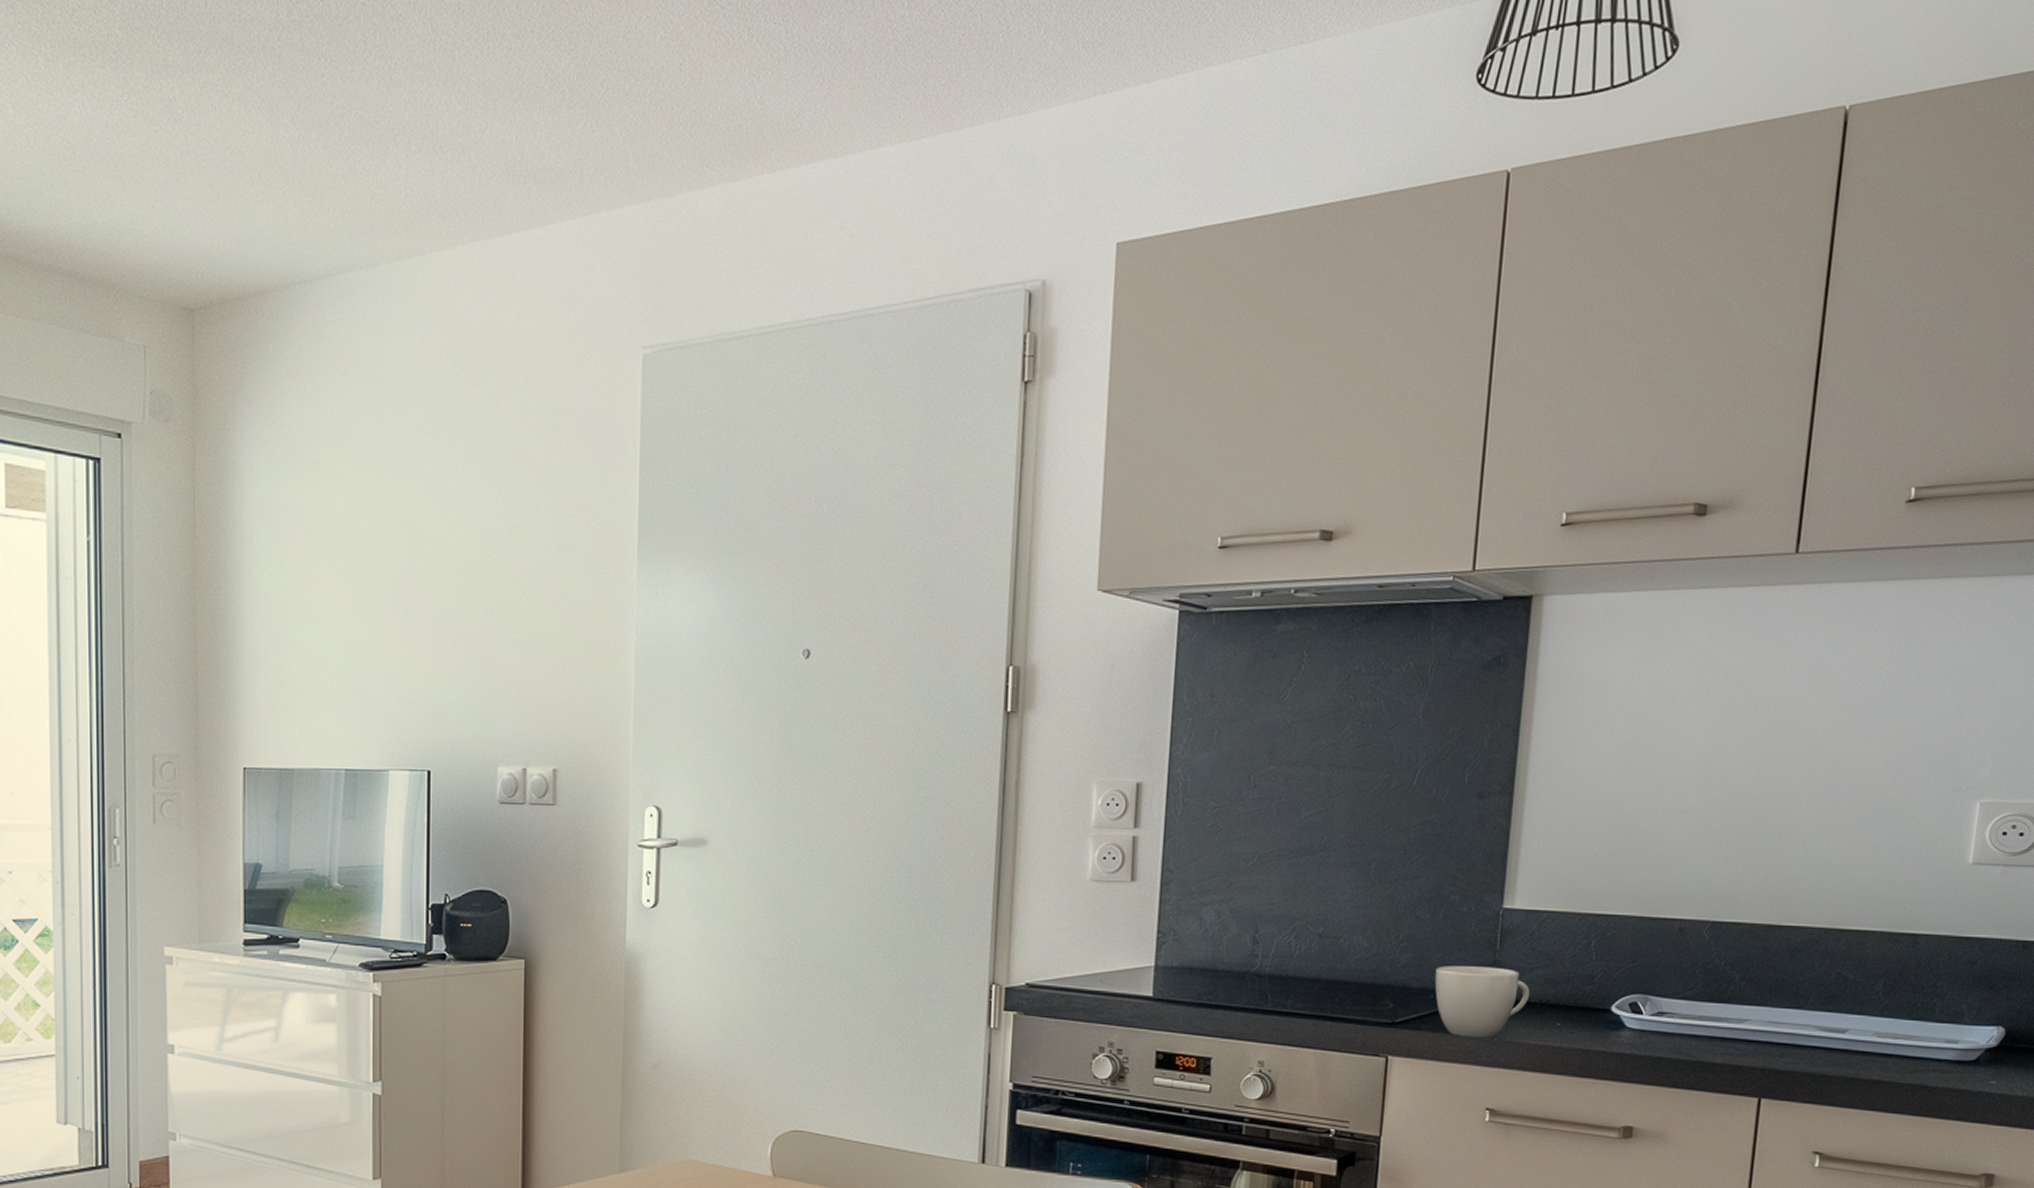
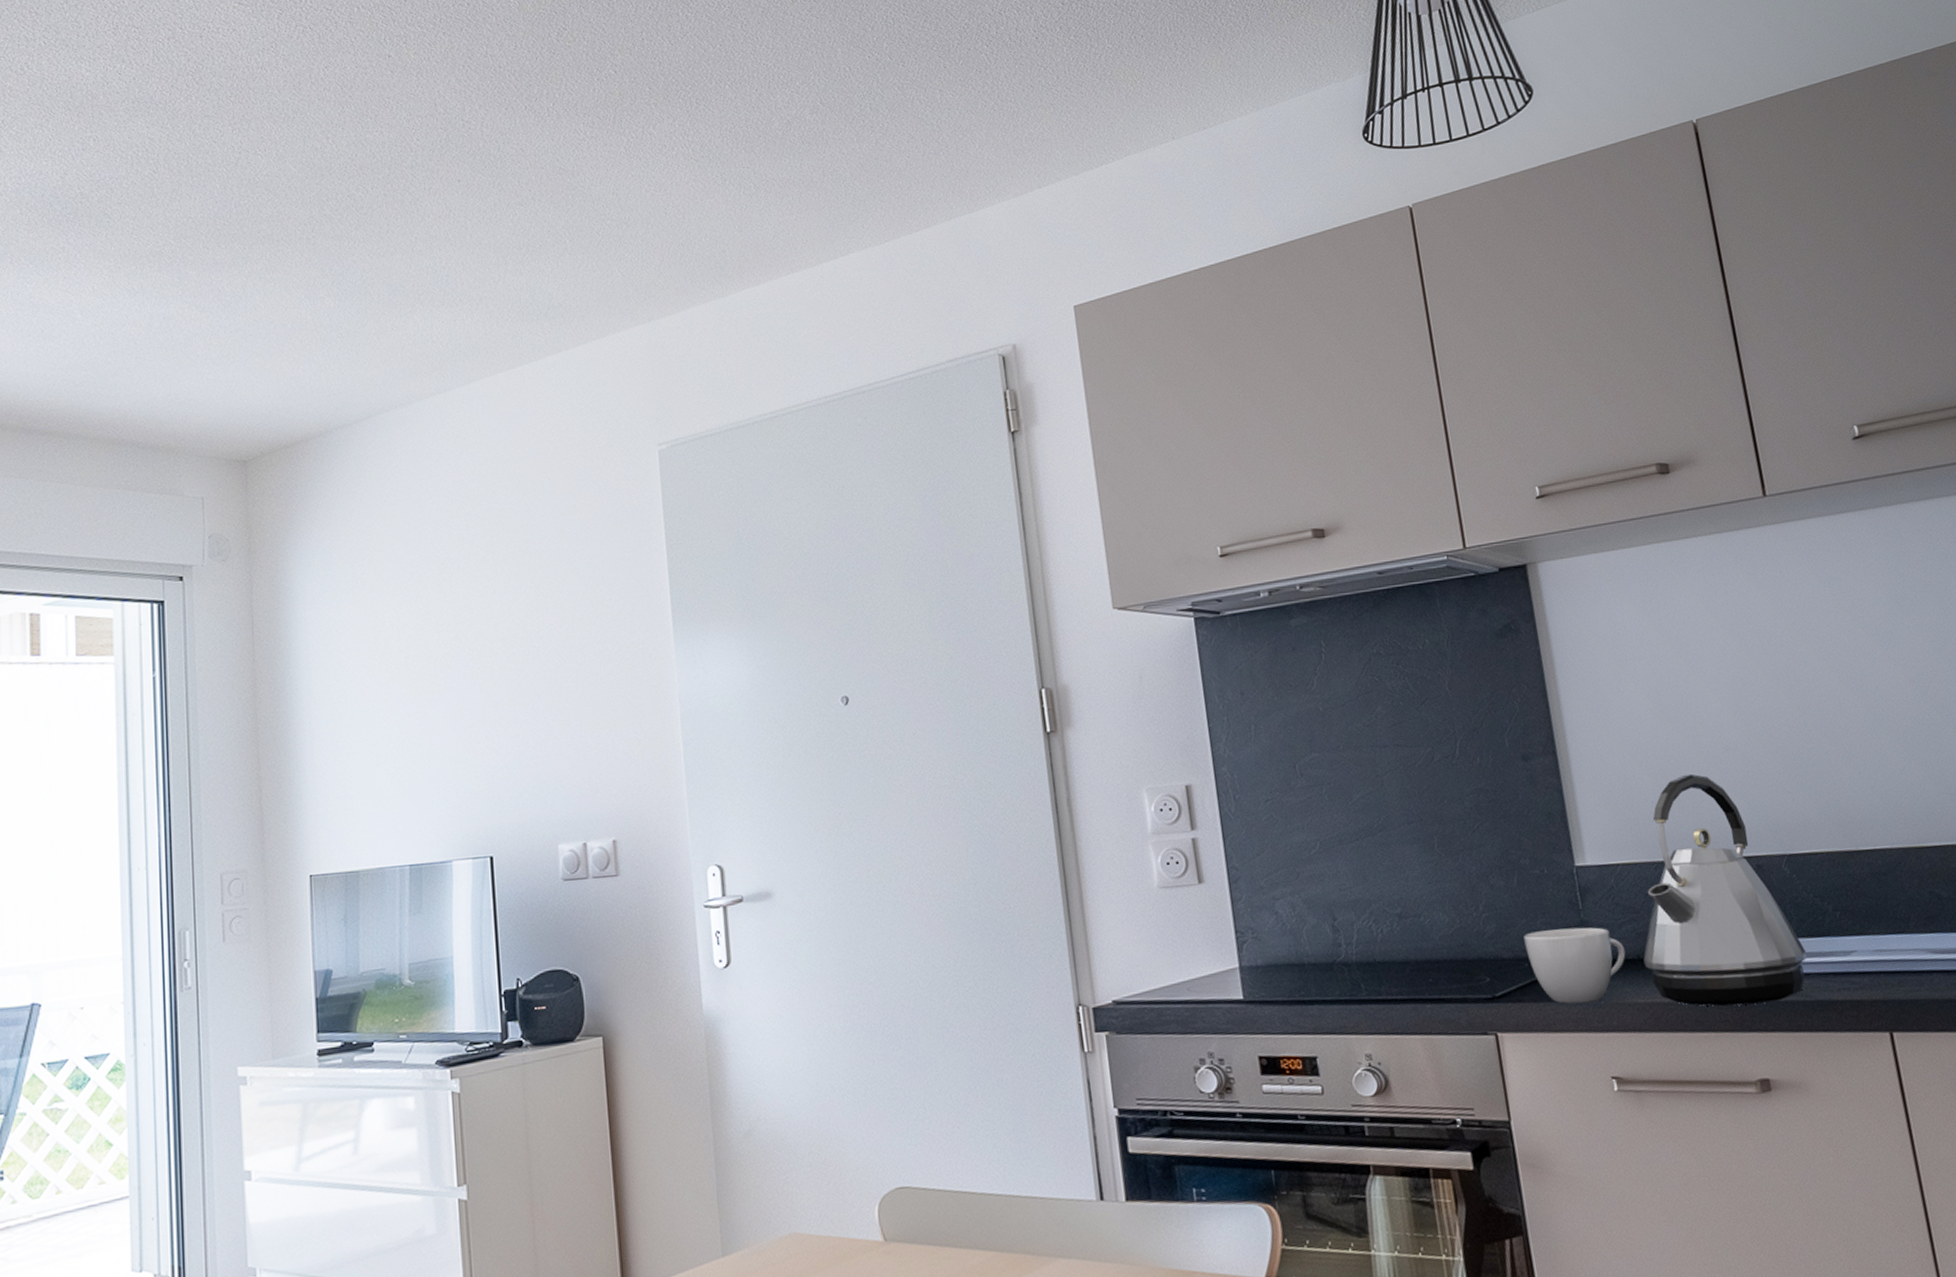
kettle: none [1544,831,1703,1057] -> present [1643,773,1808,1006]

